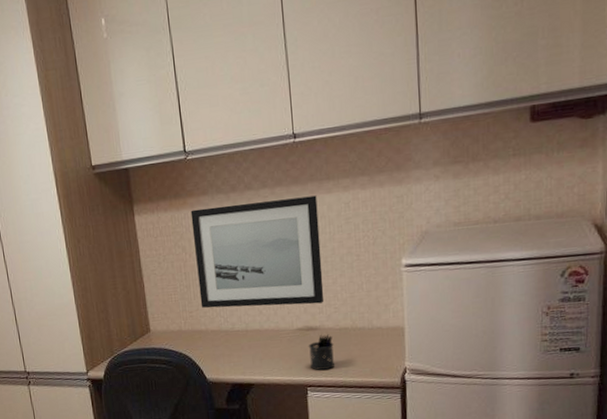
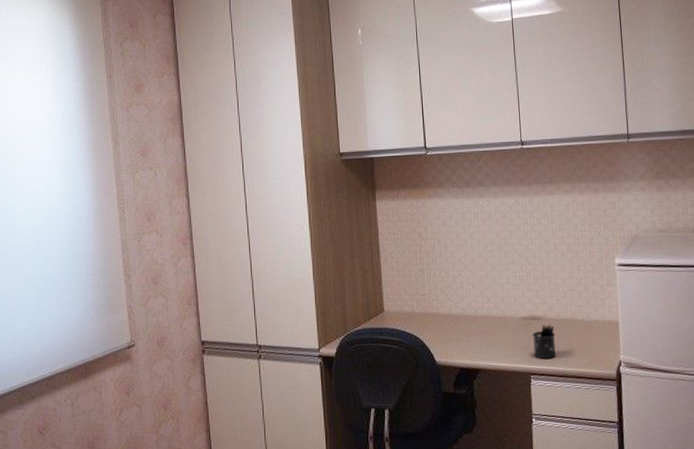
wall art: present [190,195,324,309] -> none [428,196,547,295]

